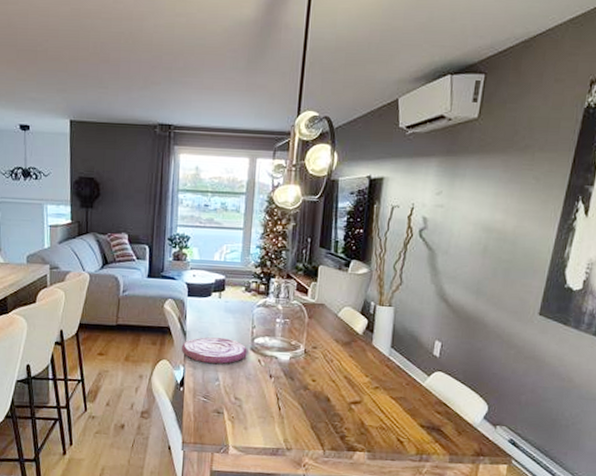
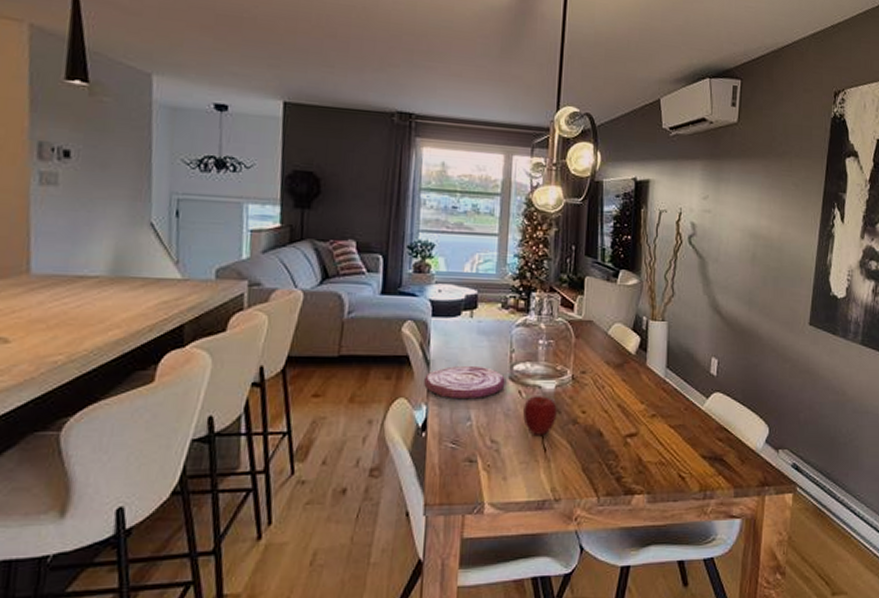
apple: none [262,364,291,397] -> present [523,396,557,435]

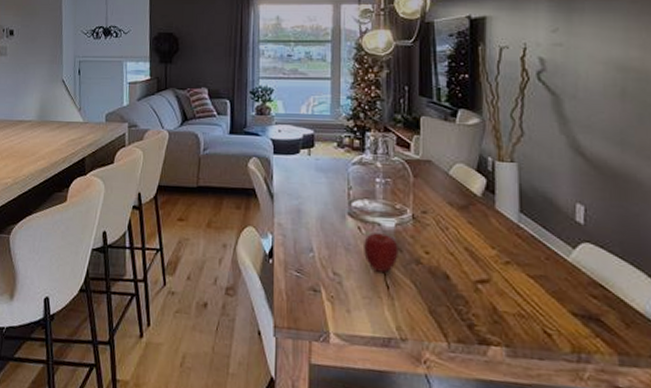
plate: present [424,366,505,400] -> none [269,200,344,232]

